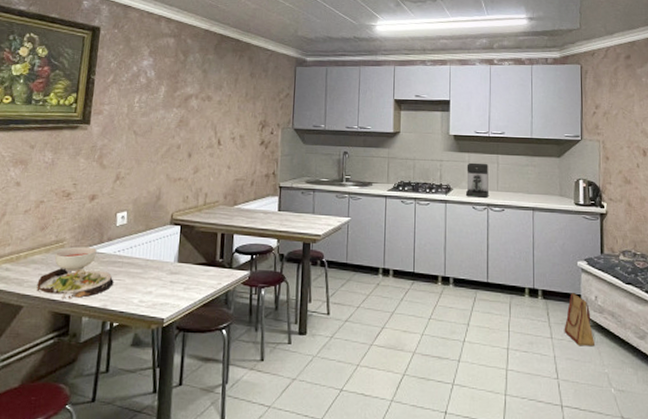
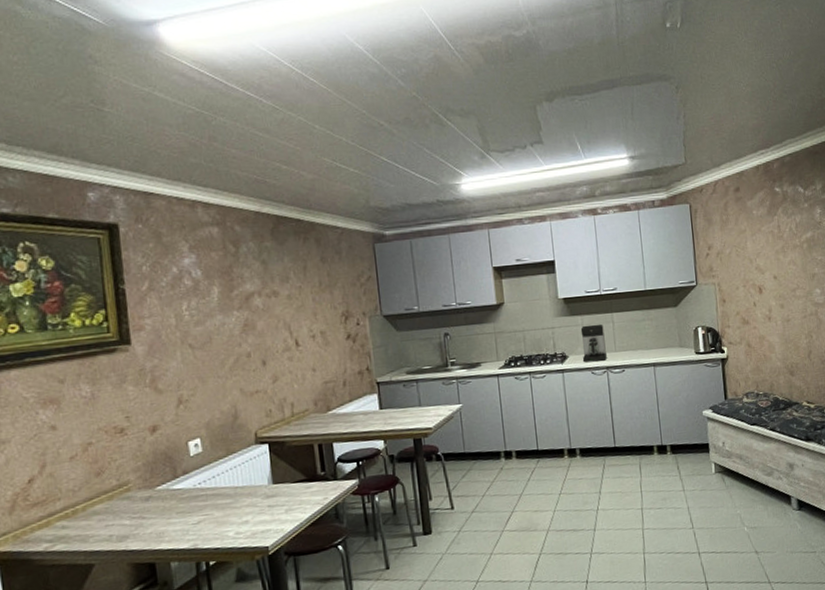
salad plate: present [36,268,114,299] -> none [106,508,201,547]
bowl: present [54,246,97,272] -> none [120,484,173,517]
shopping bag: present [564,293,594,347] -> none [695,443,725,493]

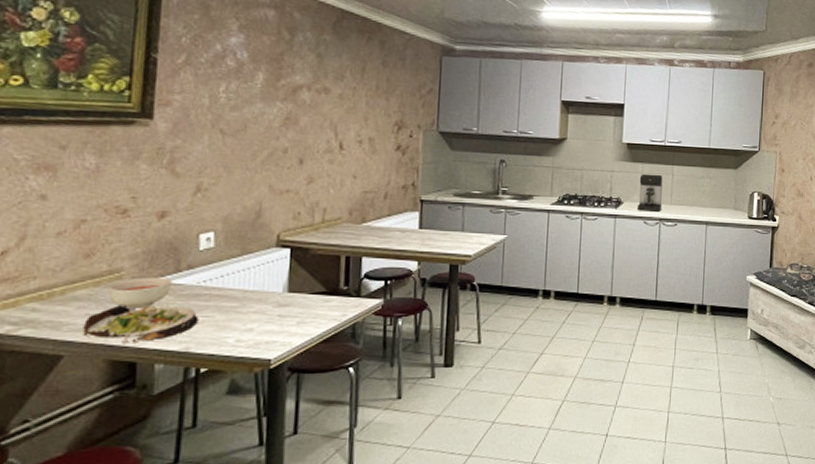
salad plate: none [106,508,201,547] -> present [83,305,199,343]
bowl: none [120,484,173,517] -> present [108,277,172,310]

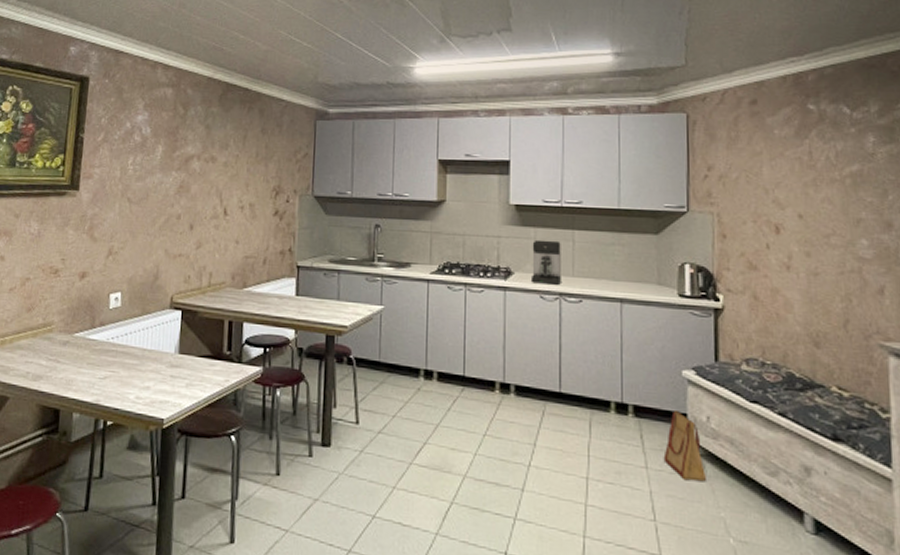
salad plate: present [83,305,199,343] -> none [23,355,107,391]
bowl: present [108,277,172,310] -> none [42,331,88,361]
shopping bag: none [729,307,758,359] -> present [663,411,706,482]

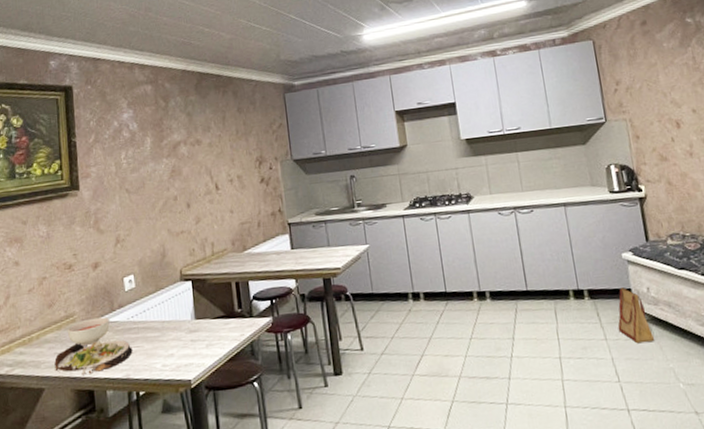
salad plate: none [23,355,107,391] -> present [54,339,133,375]
bowl: none [42,331,88,361] -> present [67,317,110,346]
coffee maker: present [532,239,561,285] -> none [484,163,513,203]

